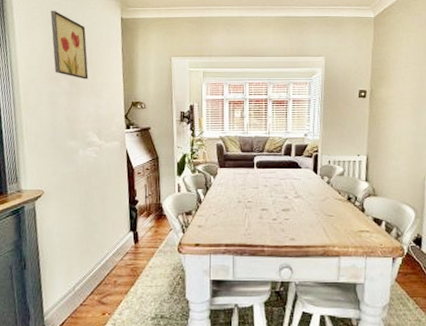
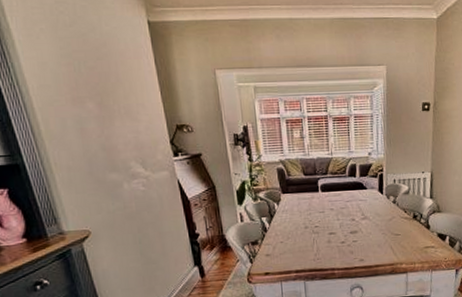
wall art: present [50,11,89,80] -> none [56,12,120,100]

